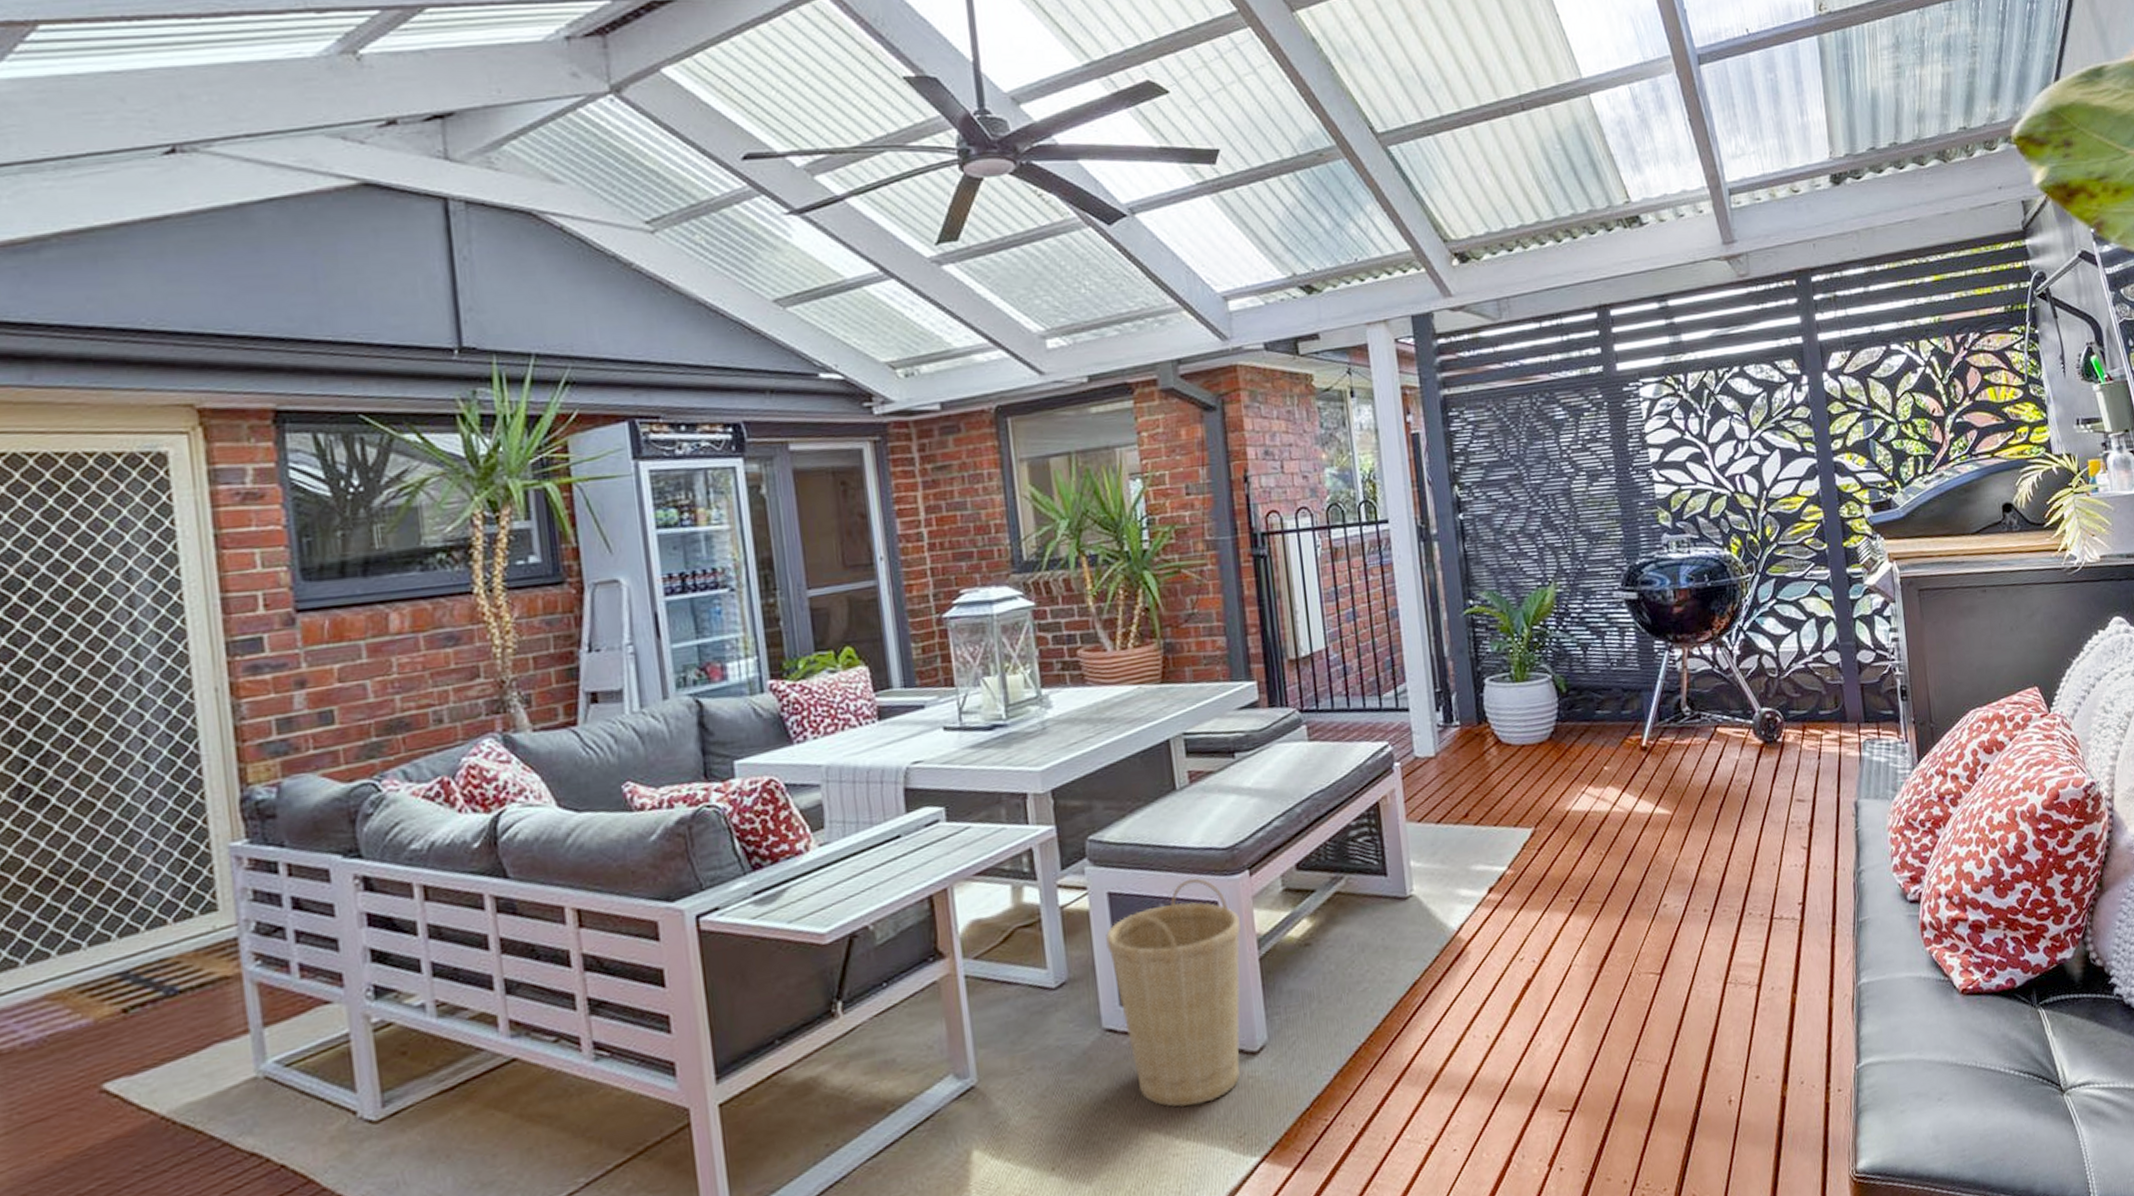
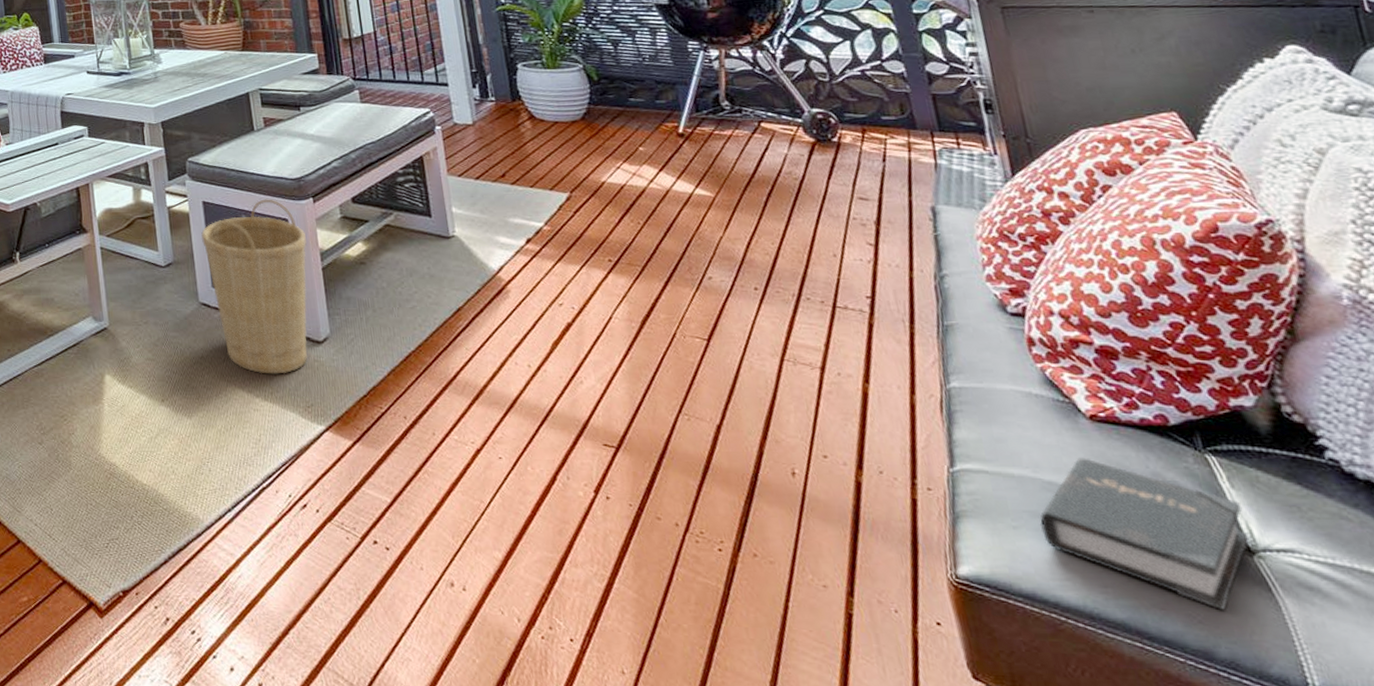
hardback book: none [1921,1031,2062,1150] -> present [1040,458,1249,611]

